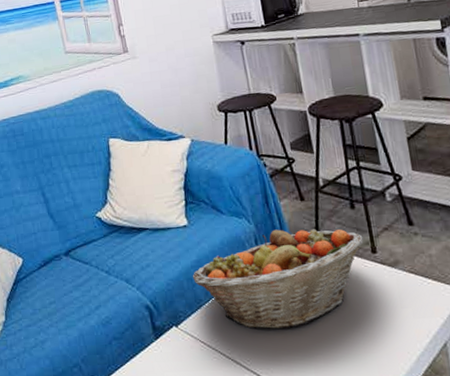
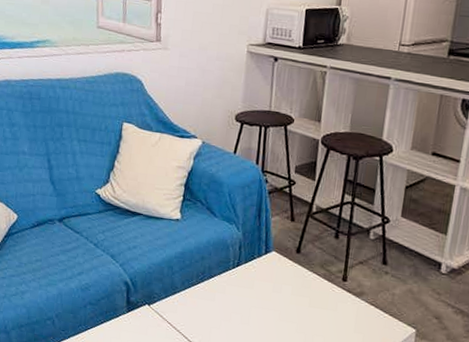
fruit basket: present [193,229,364,329] -> none [174,241,338,329]

